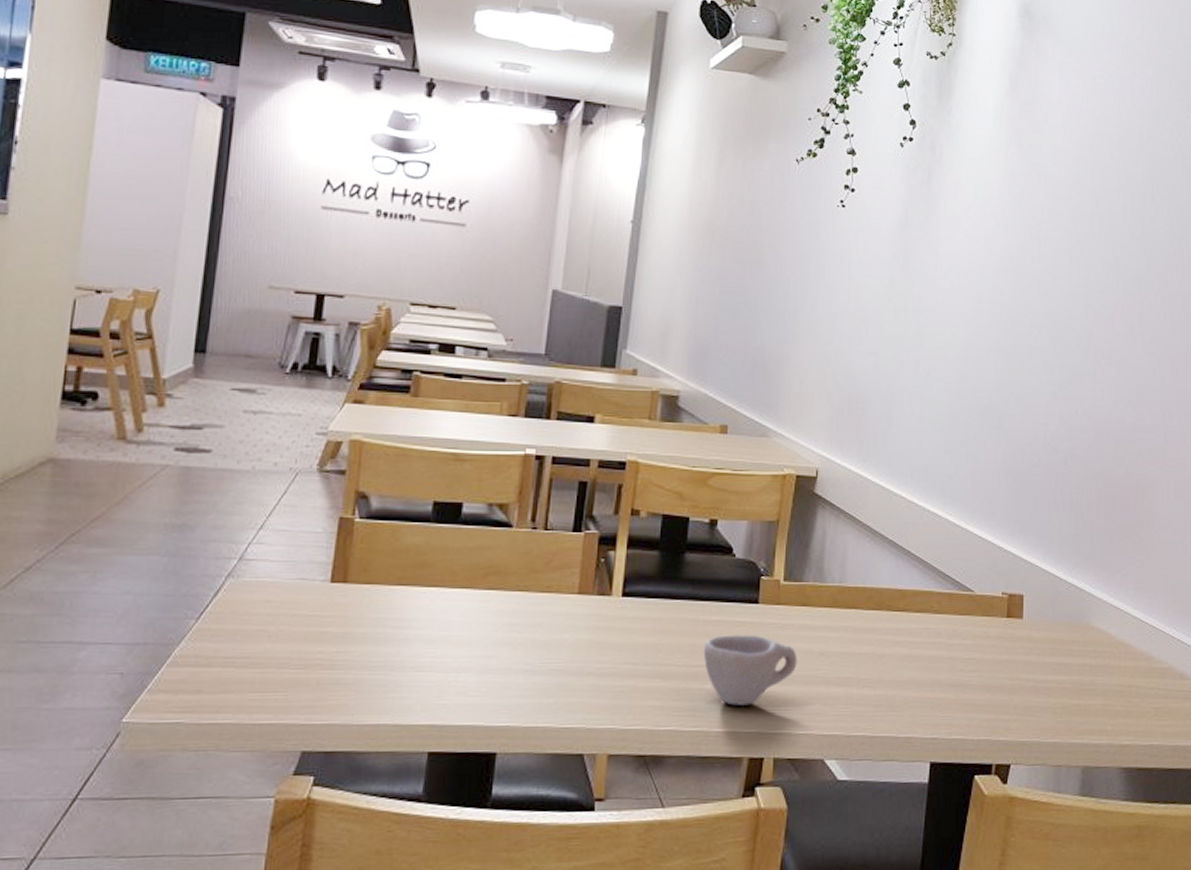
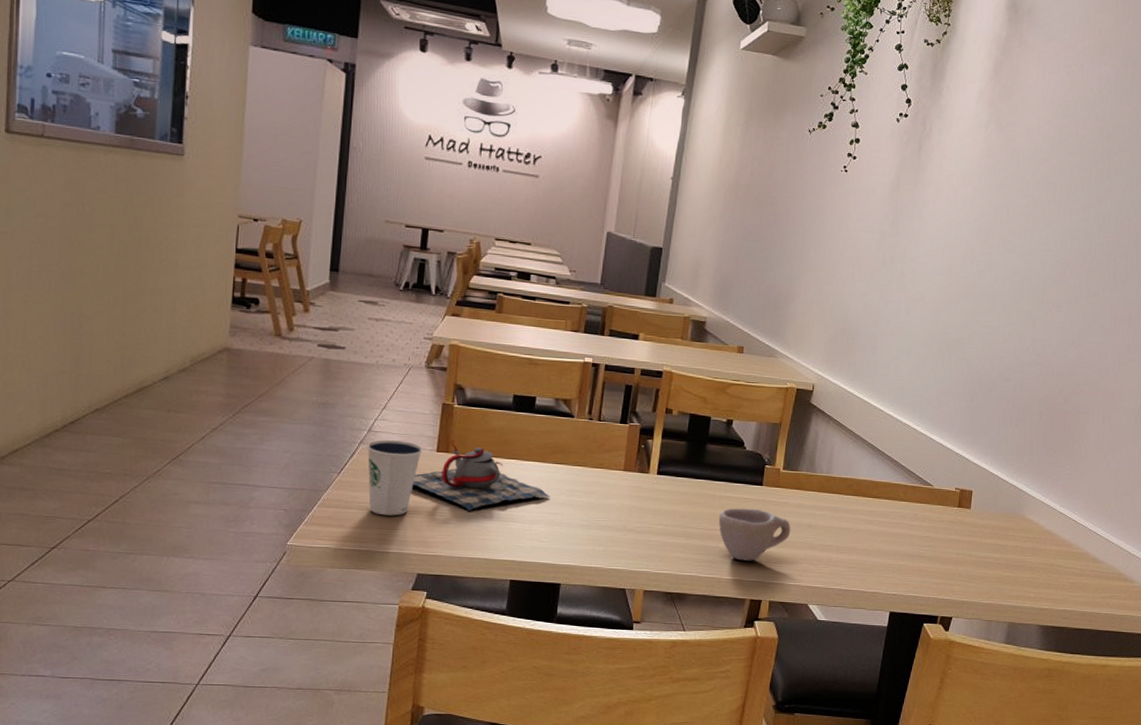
dixie cup: none [236,570,313,674] -> present [367,440,423,516]
teapot: none [298,565,483,660] -> present [413,440,551,511]

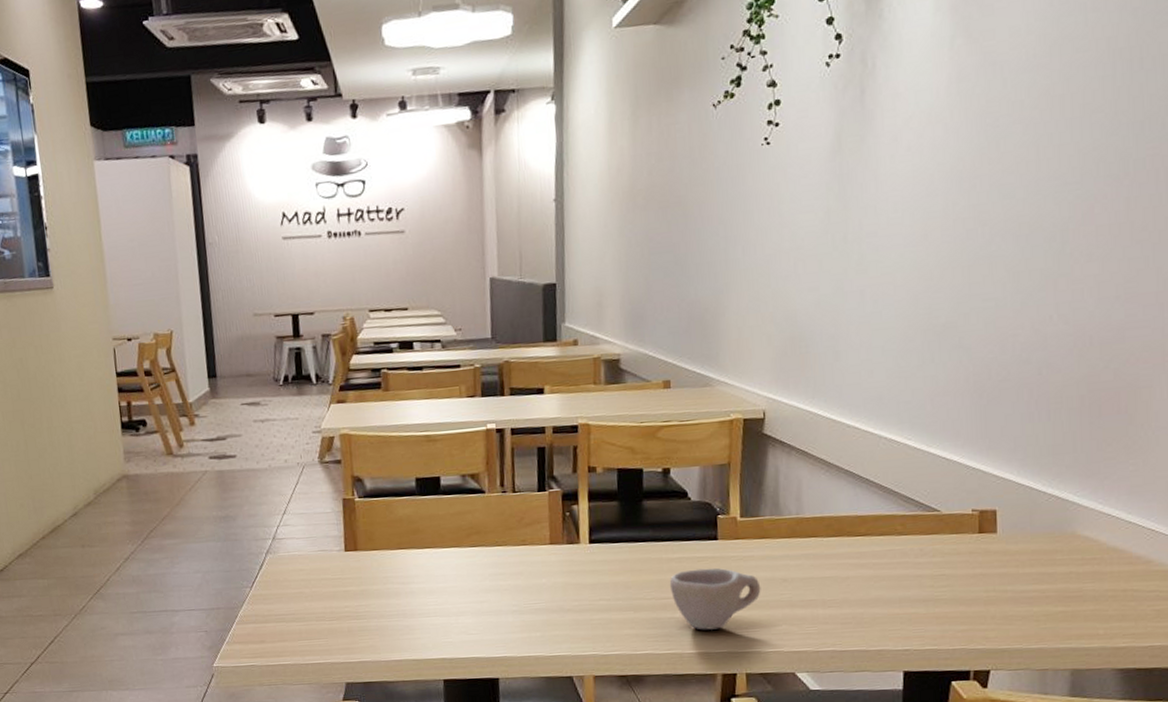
dixie cup: present [367,440,423,516] -> none [274,544,331,626]
teapot: present [413,440,551,511] -> none [325,536,473,610]

